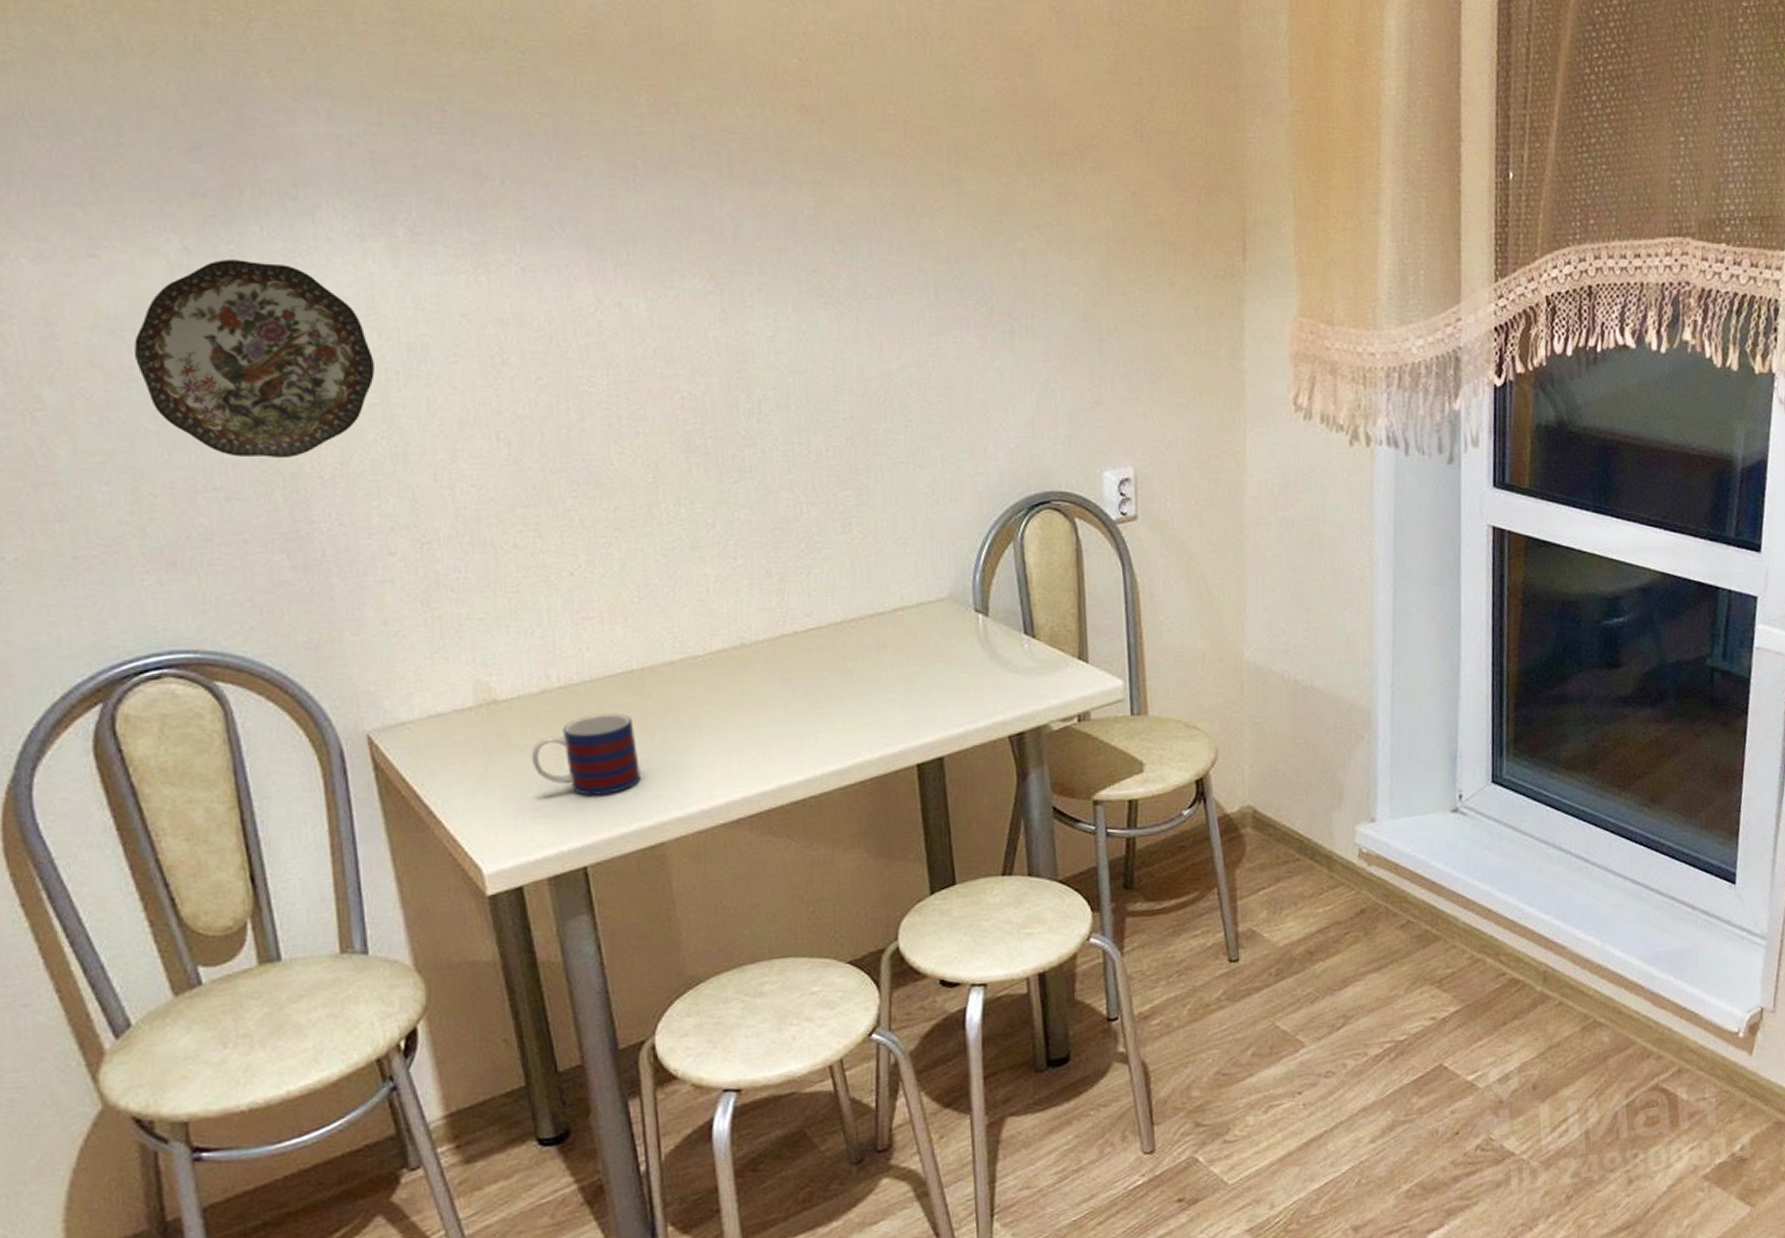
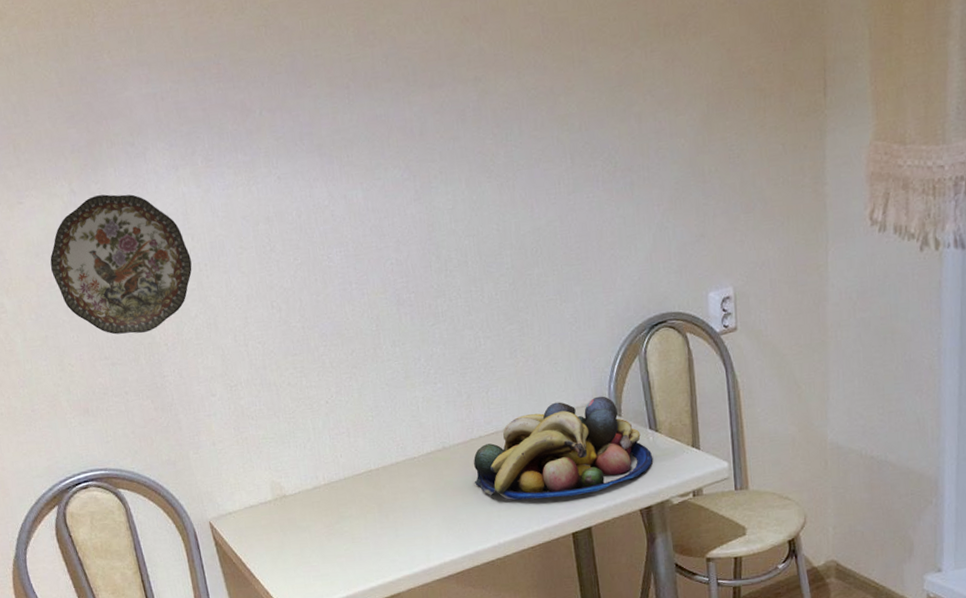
mug: present [531,713,641,796] -> none [310,501,382,561]
fruit bowl: none [783,589,1028,719] -> present [474,396,653,500]

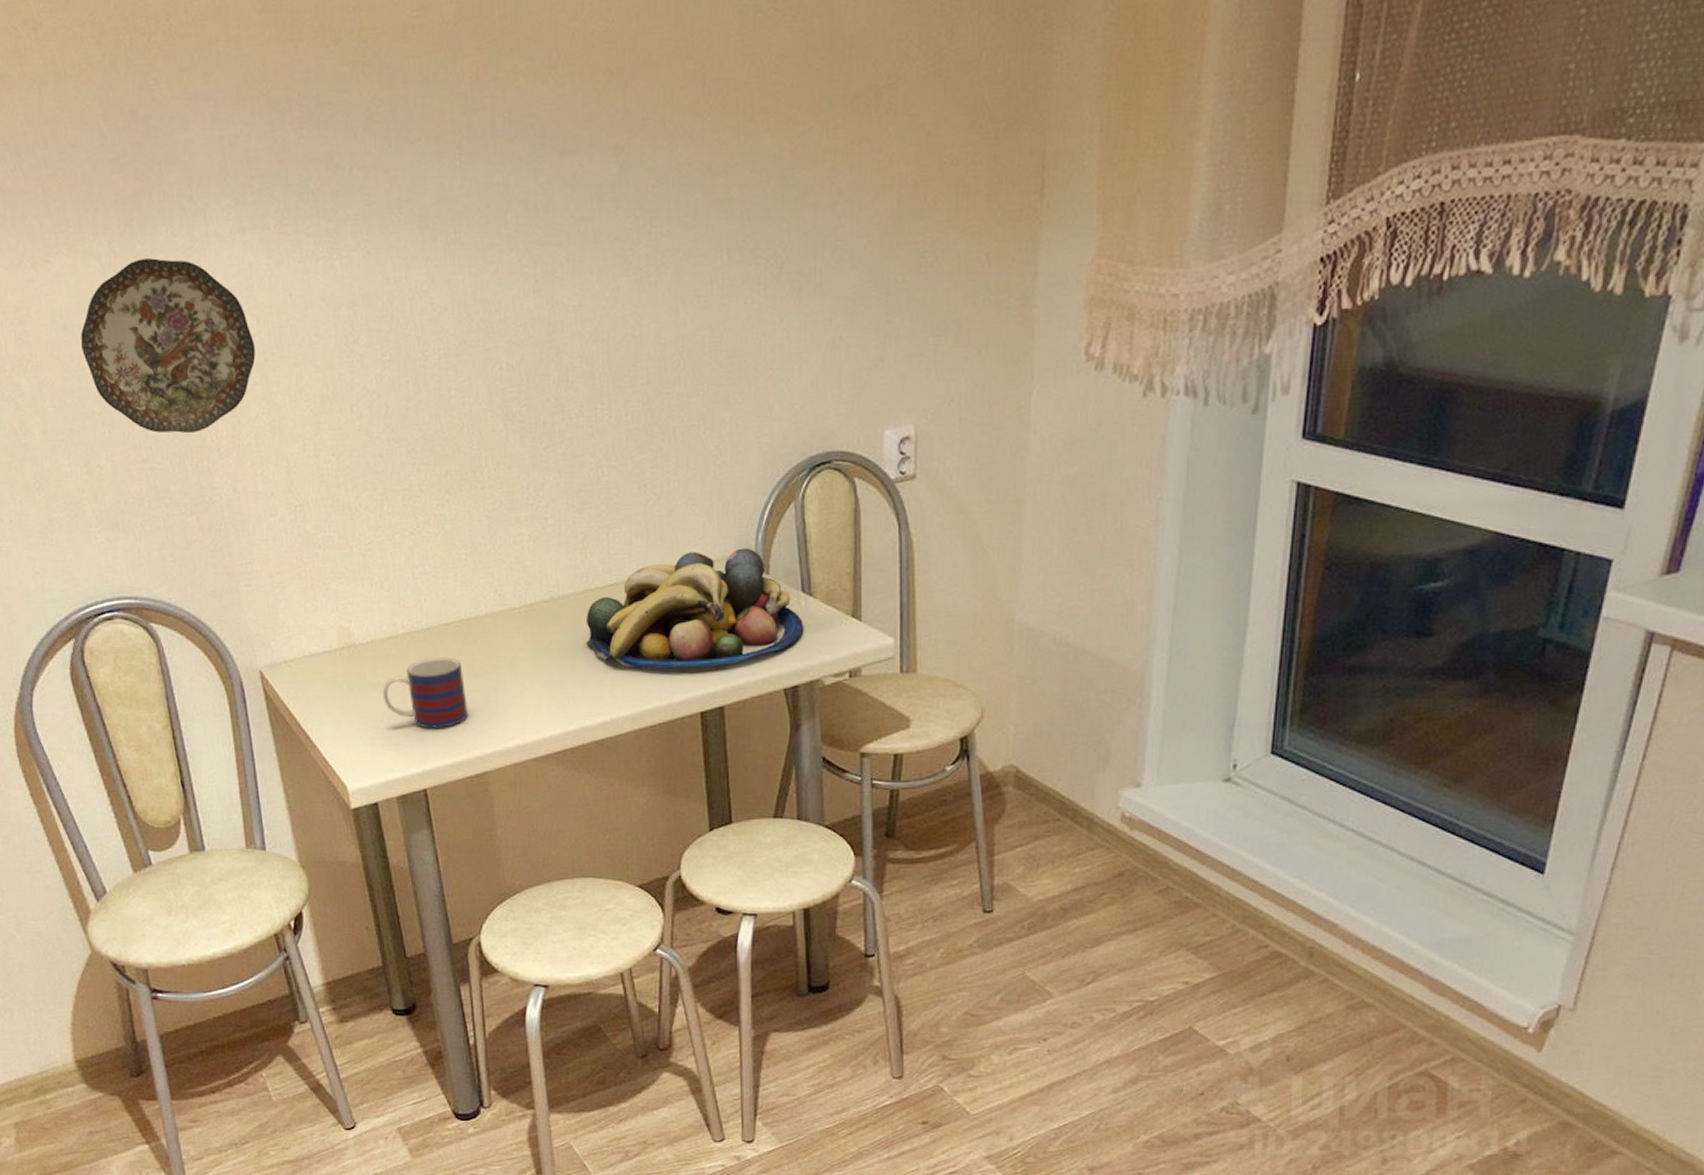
mug: none [310,501,382,561] -> present [382,657,468,729]

